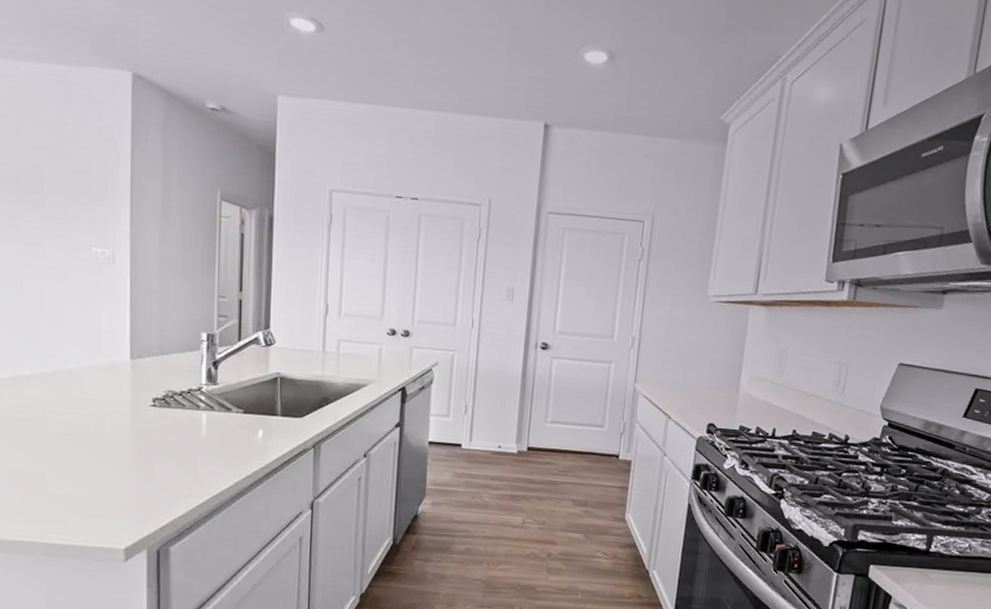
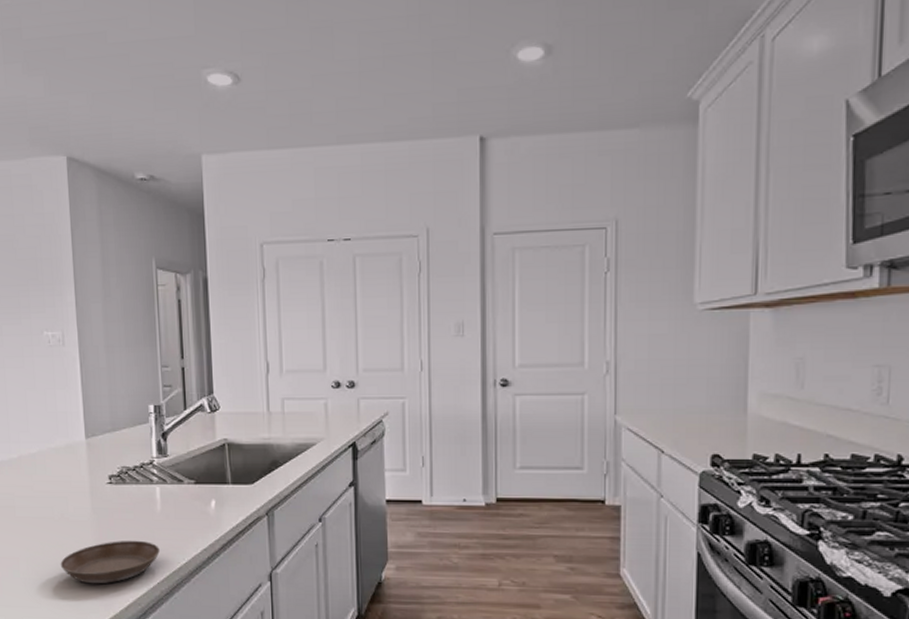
saucer: none [92,462,201,504] -> present [60,540,160,584]

